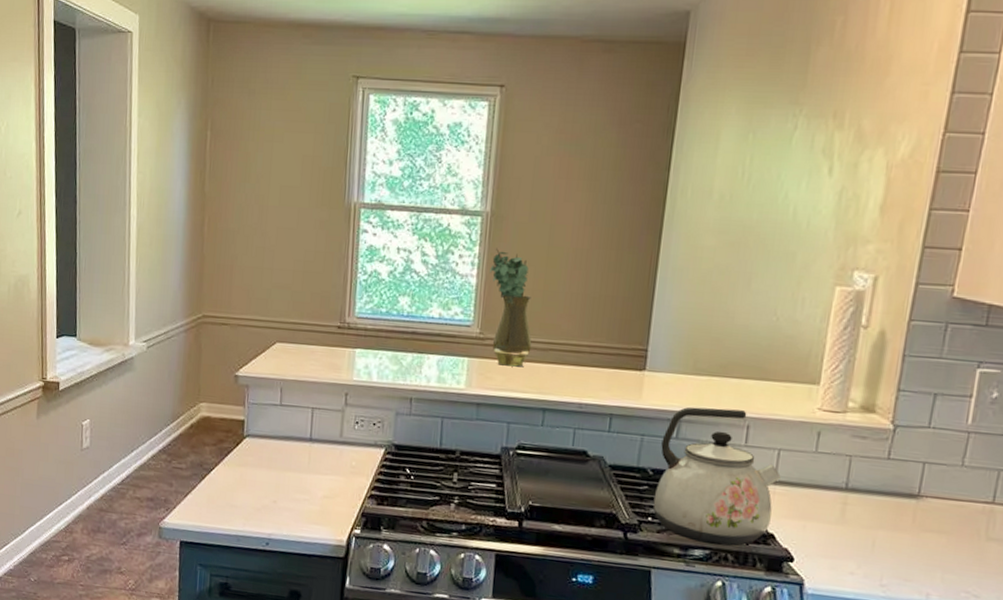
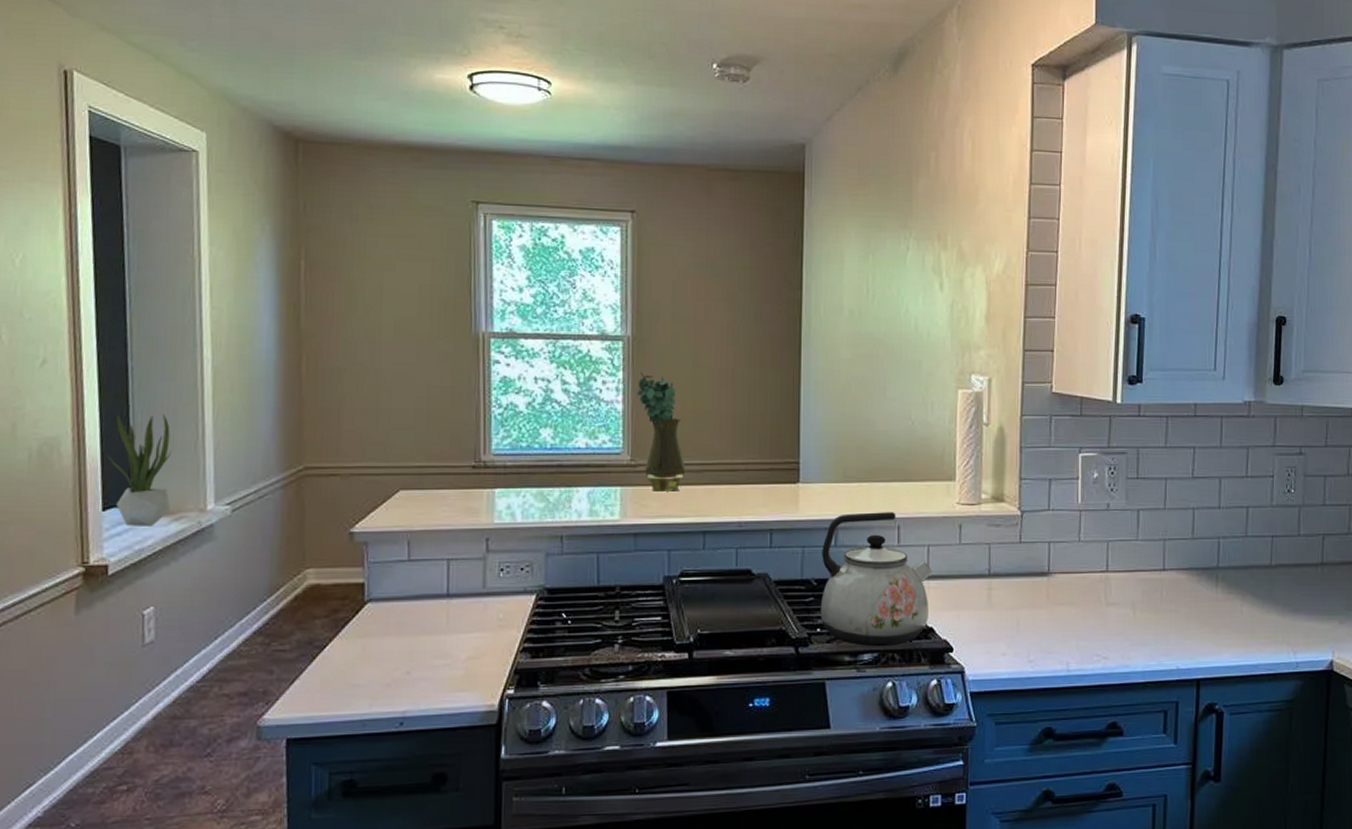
potted plant: none [61,260,105,354] -> present [107,414,171,526]

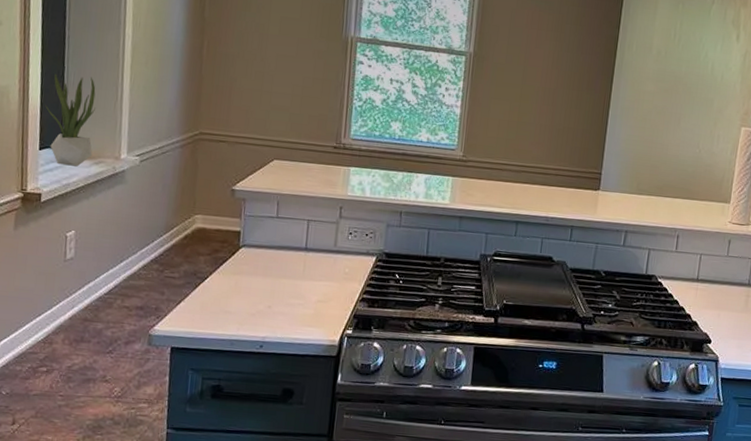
vase: present [636,372,686,491] -> none [472,83,508,186]
kettle: present [820,512,932,647] -> none [605,220,702,333]

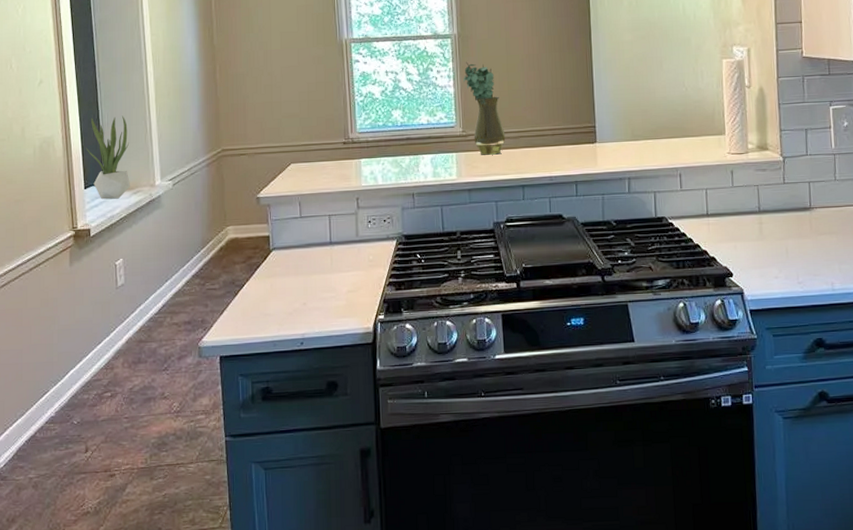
vase: none [472,83,508,186] -> present [463,61,506,155]

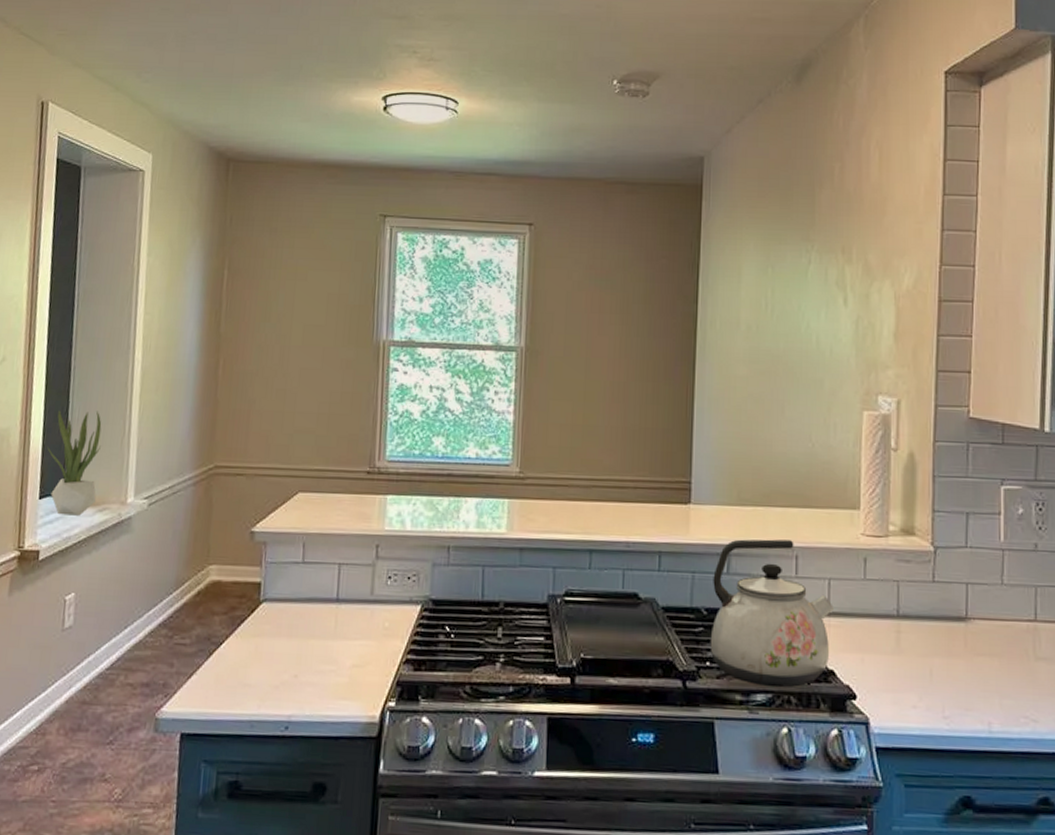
vase: present [463,61,506,155] -> none [527,383,574,507]
kettle: none [618,163,711,274] -> present [710,539,834,688]

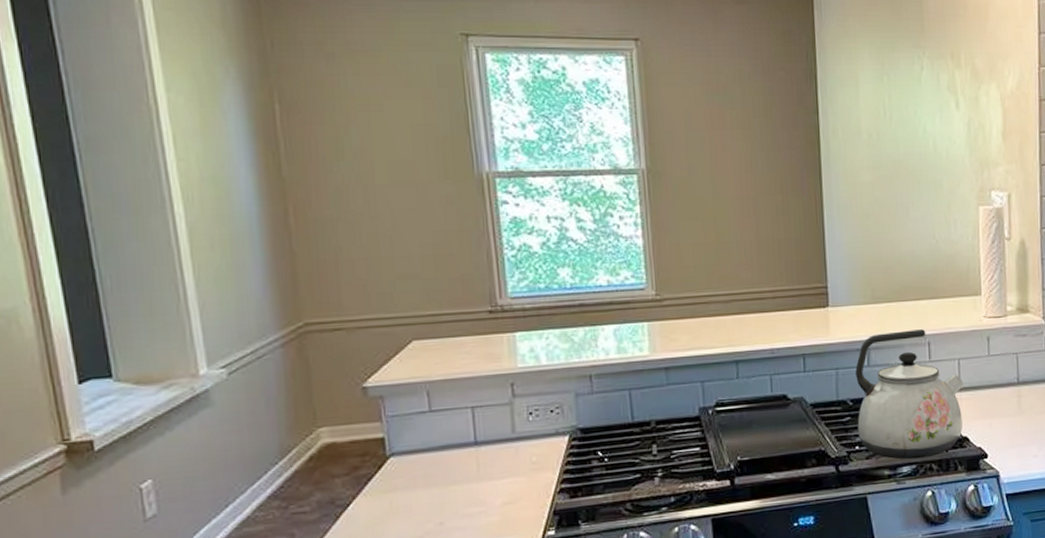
potted plant: present [47,410,102,516] -> none [76,277,159,398]

